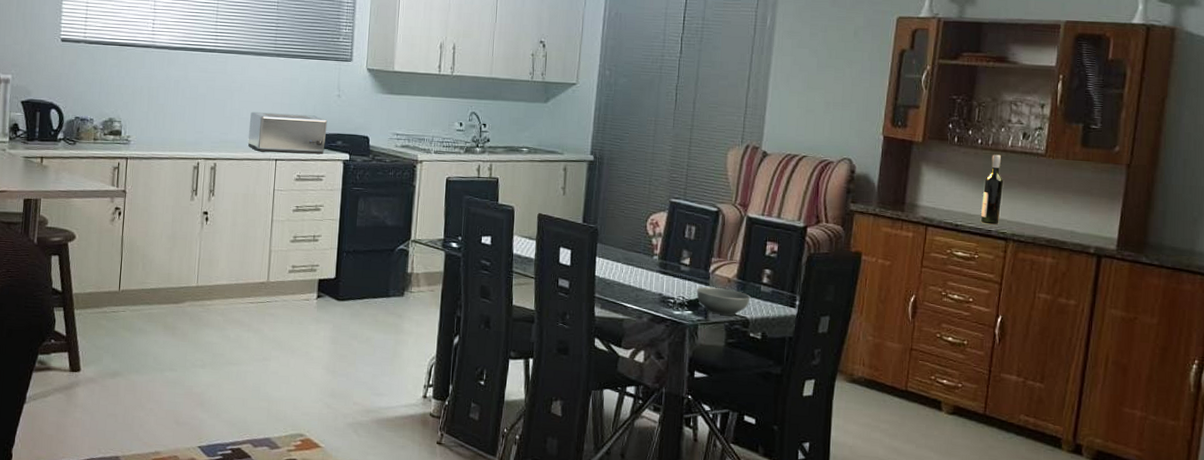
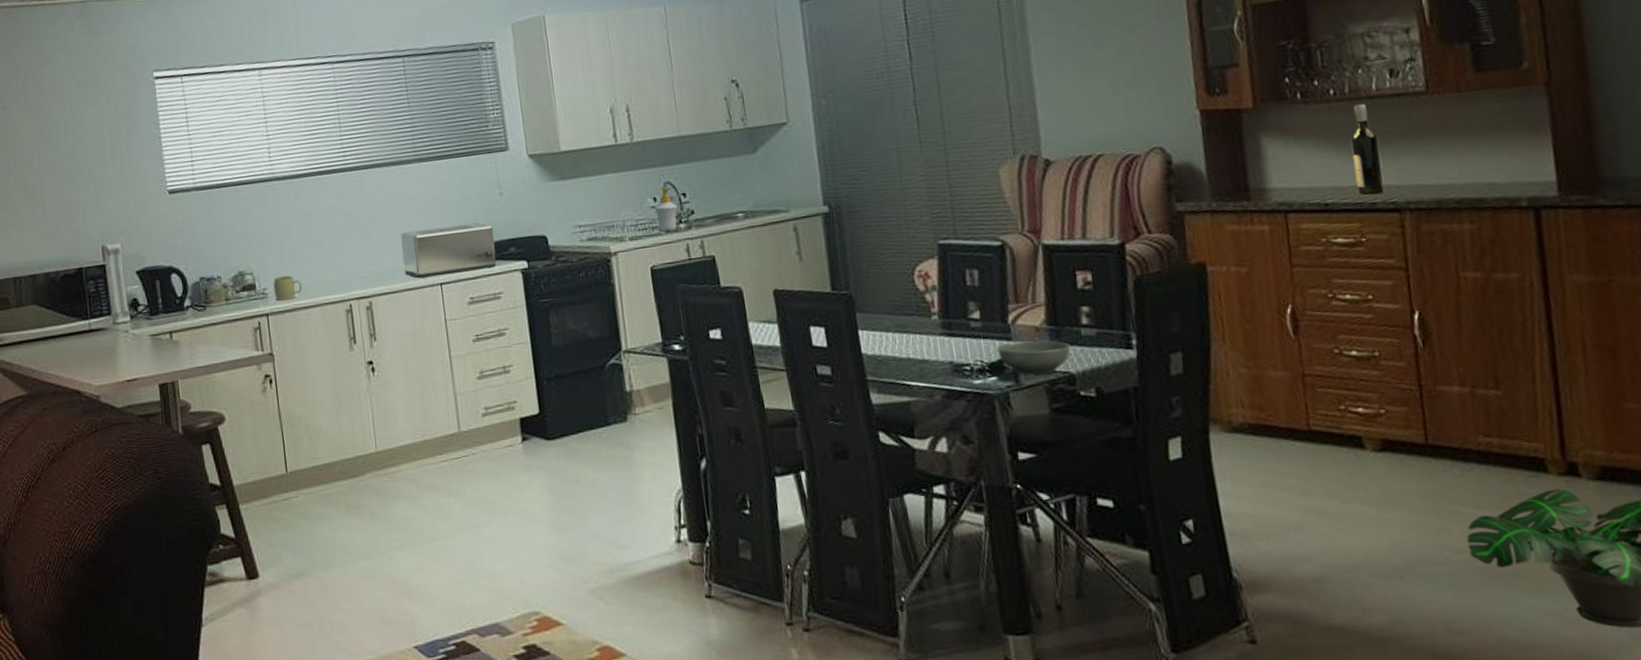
mug: none [136,129,161,150] -> present [273,275,303,302]
soap bottle: none [458,115,478,153] -> present [654,187,678,233]

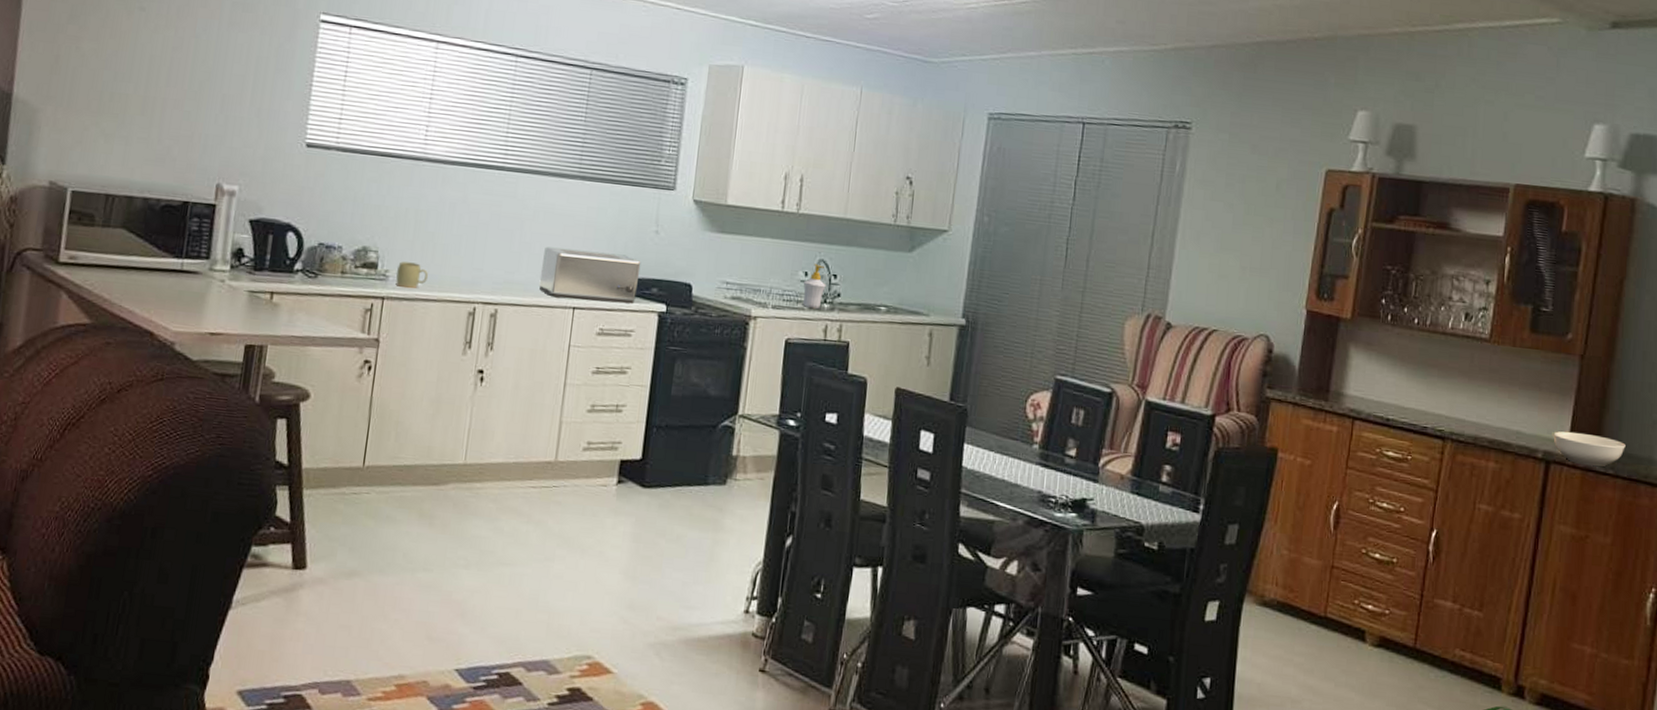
bowl: present [996,340,1071,375] -> none [1082,484,1147,520]
bottle: present [1351,104,1385,196] -> none [1415,337,1442,421]
bowl: none [1534,165,1632,203] -> present [1553,431,1626,467]

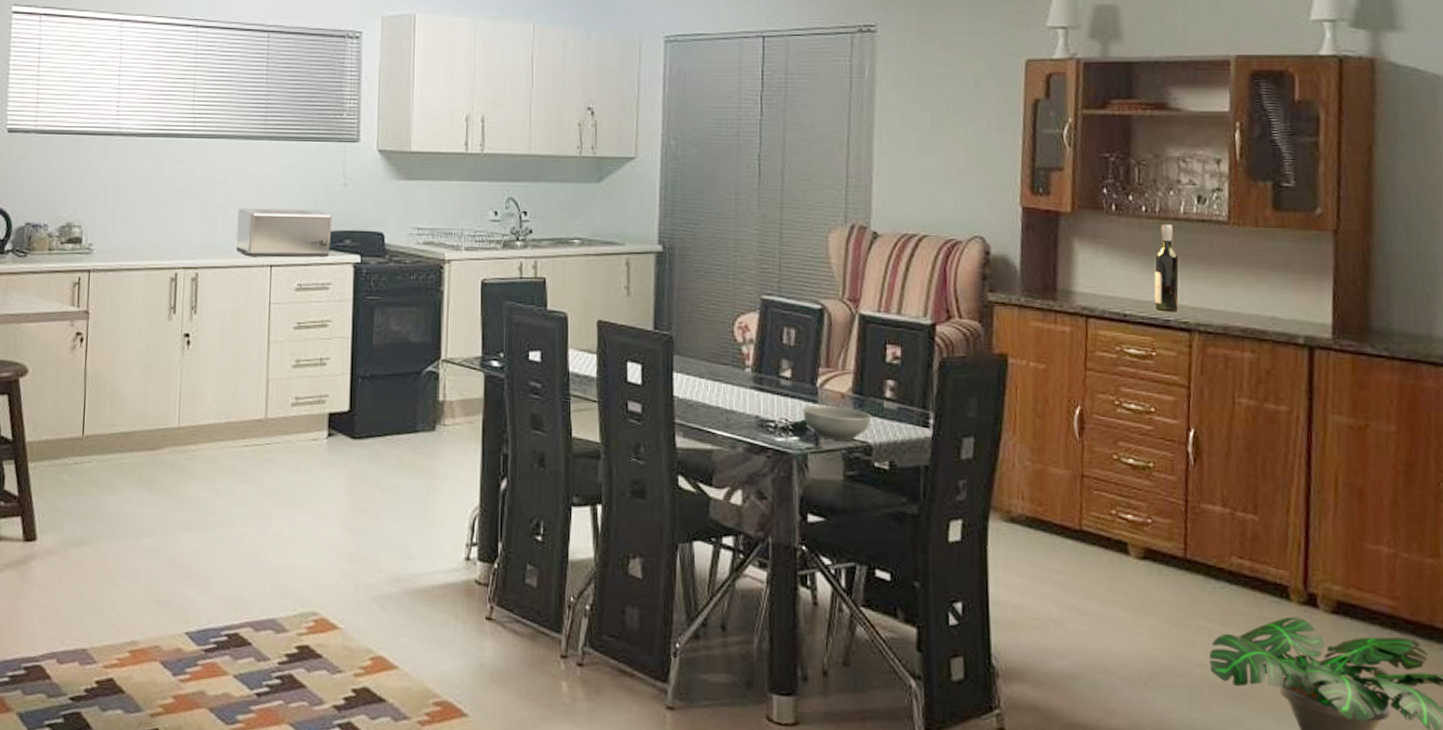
mug: present [395,261,429,289] -> none [100,234,131,260]
soap bottle: present [803,263,826,310] -> none [493,202,517,248]
bowl: none [1082,484,1147,520] -> present [801,405,872,441]
bottle: none [1415,337,1442,421] -> present [1154,224,1179,313]
bowl: present [1553,431,1626,467] -> none [1313,313,1399,349]

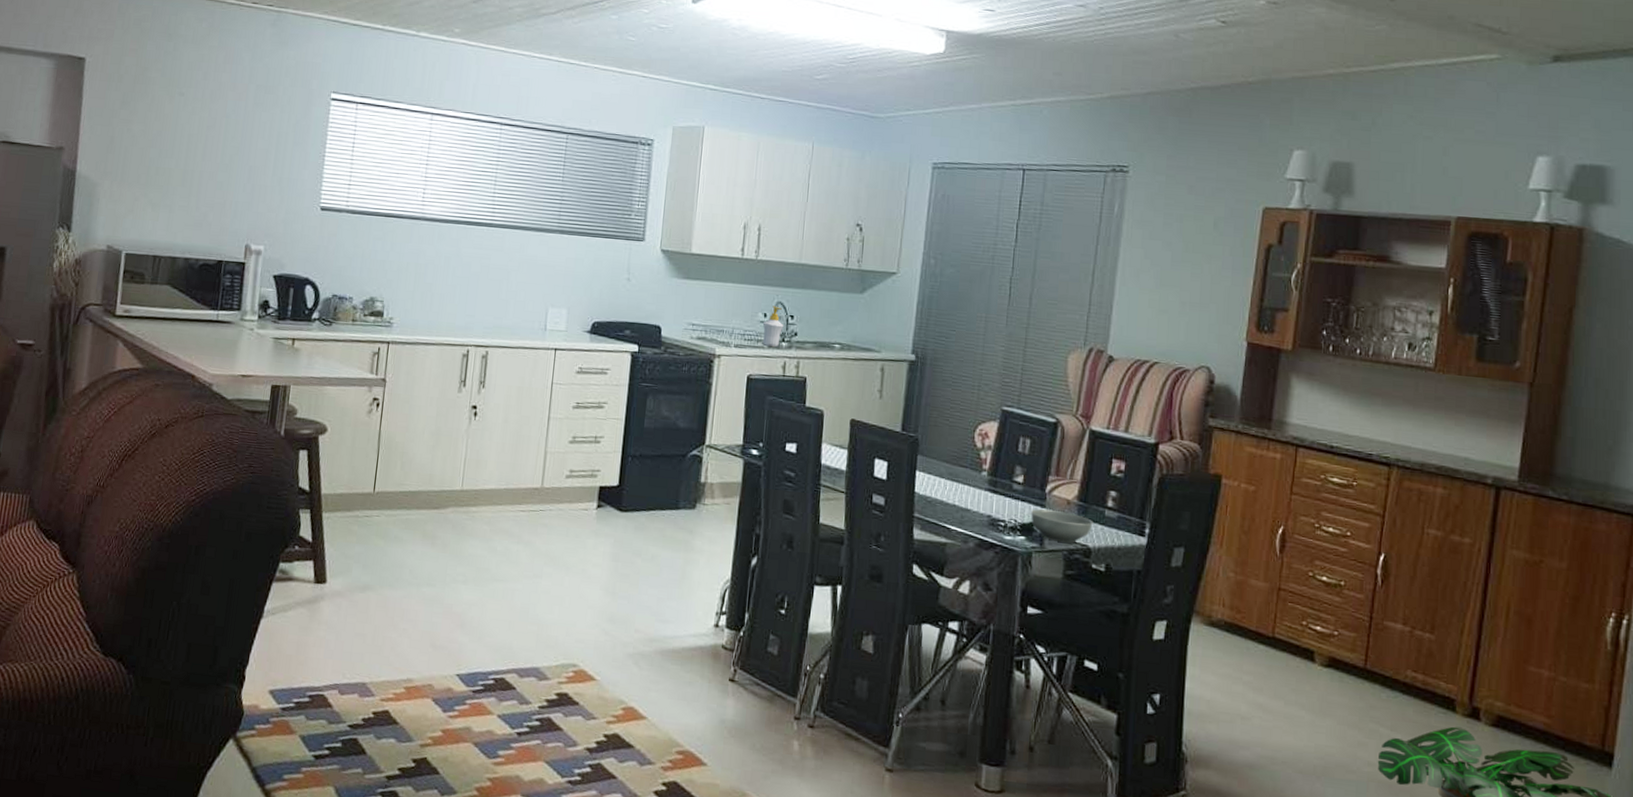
toaster: present [235,208,332,258] -> none [524,294,615,345]
soap bottle: none [493,202,517,248] -> present [762,305,784,348]
bottle: present [1154,224,1179,313] -> none [1360,367,1386,448]

